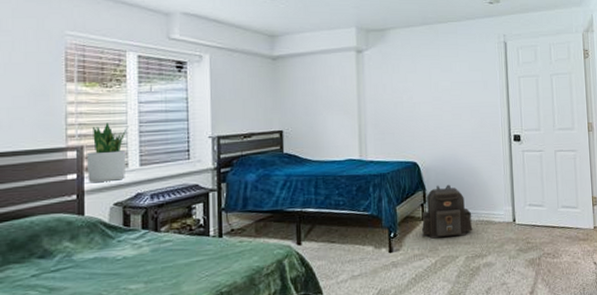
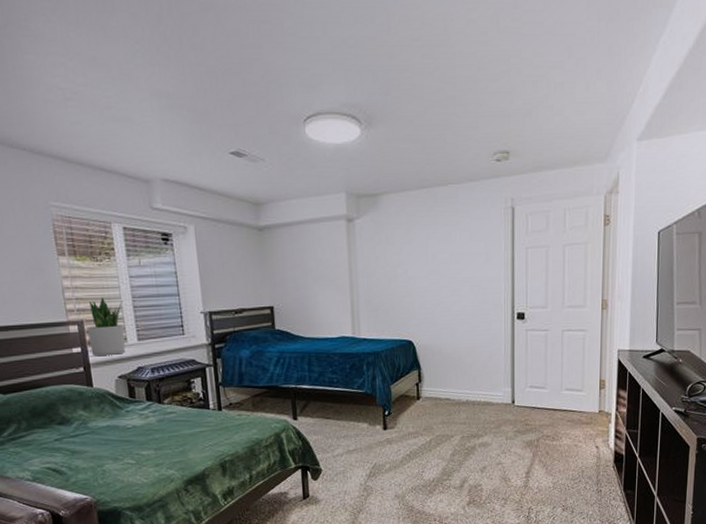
backpack: present [421,184,473,239] -> none [416,364,469,418]

